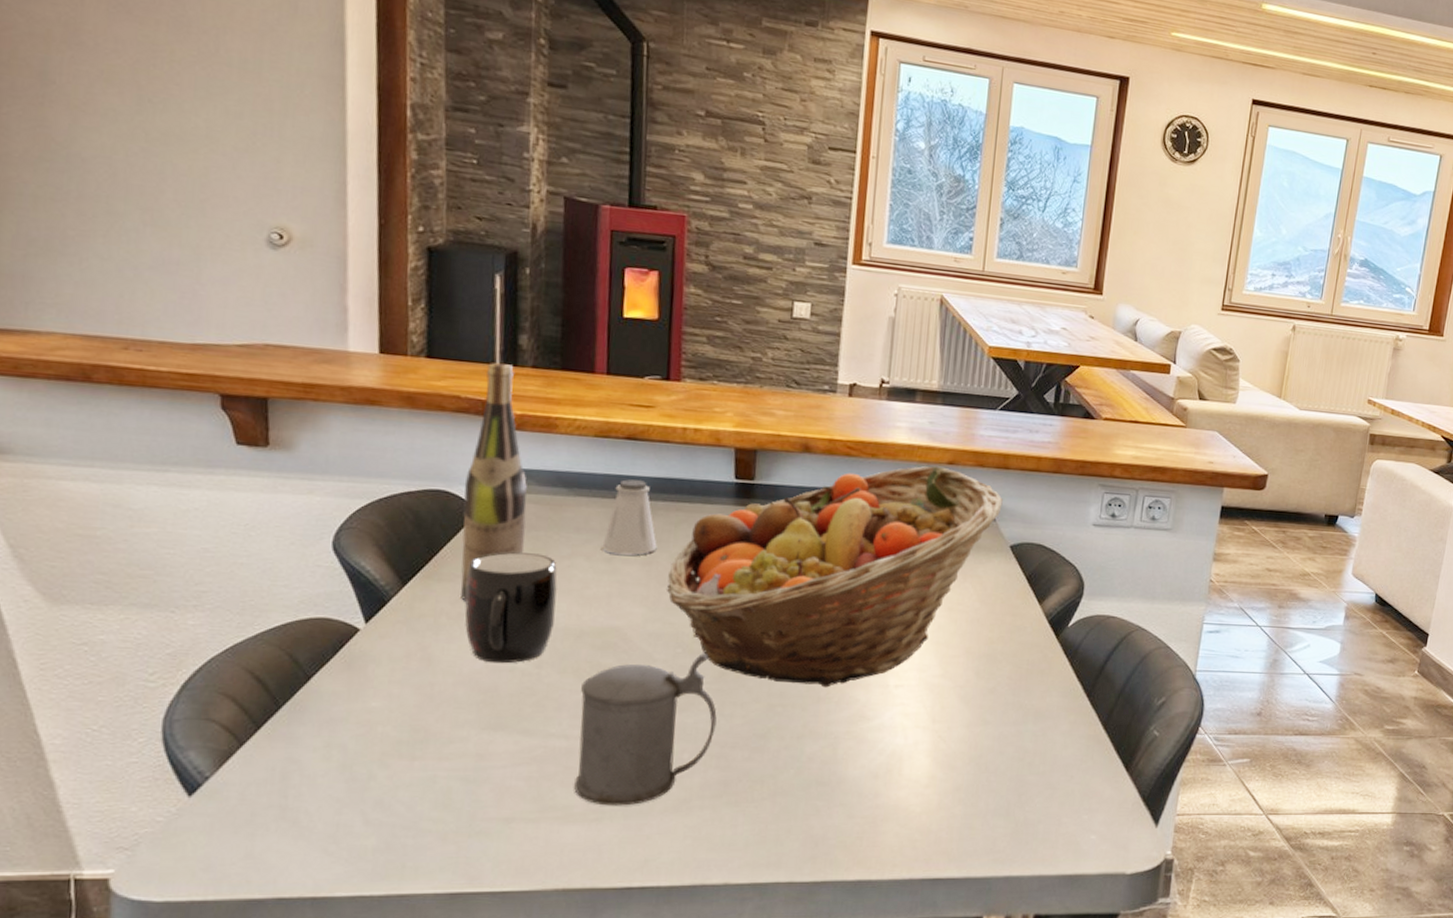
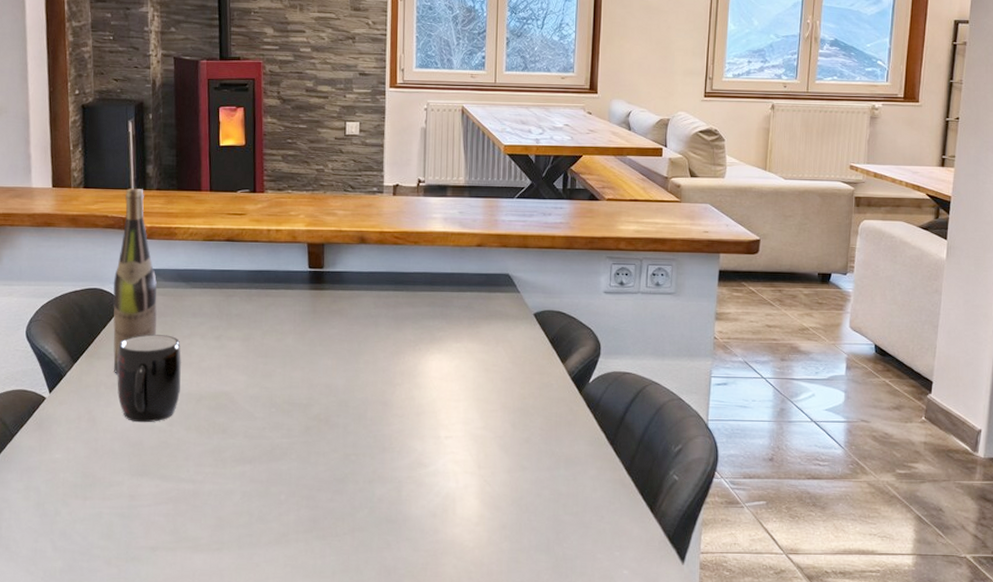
beer stein: present [574,653,717,806] -> none [201,412,305,538]
saltshaker: present [602,479,657,555] -> none [212,273,253,334]
fruit basket: present [667,466,1003,688] -> none [262,249,525,439]

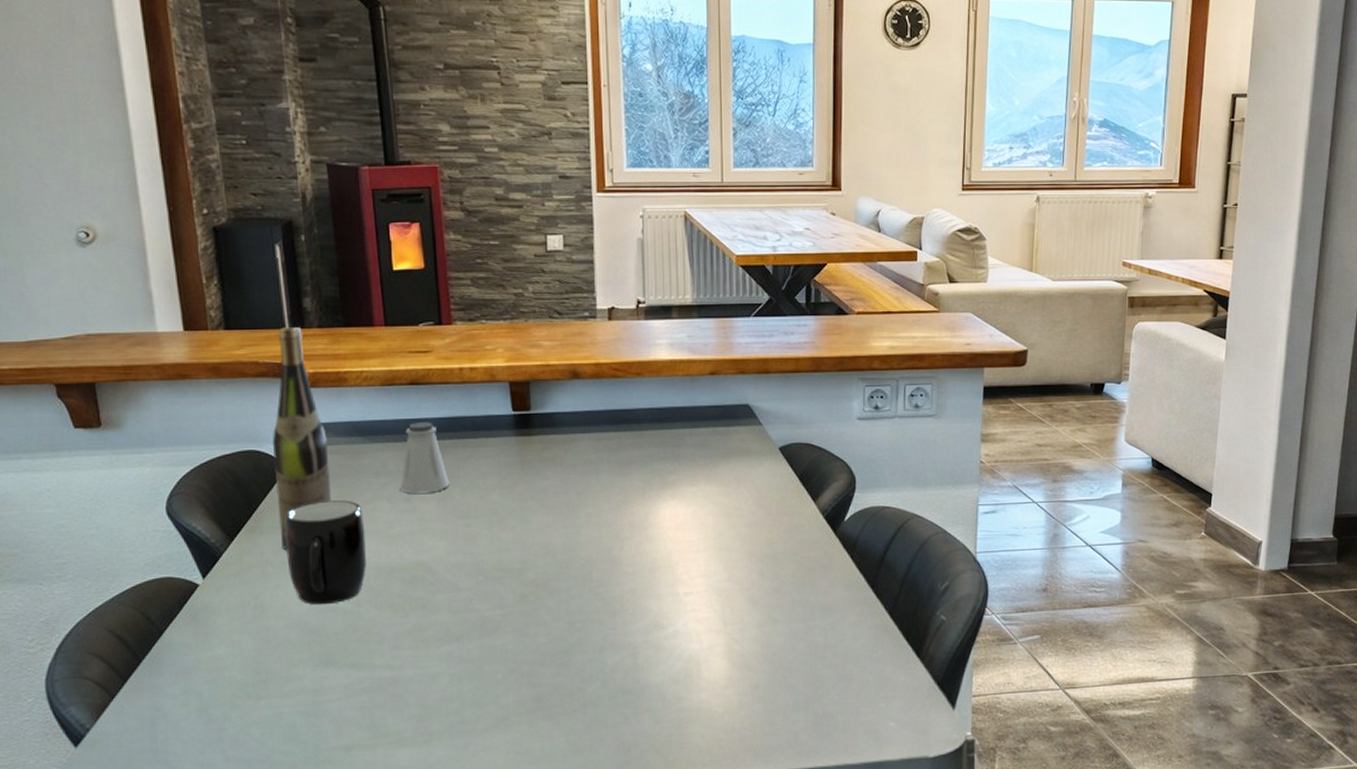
saltshaker: none [212,273,253,334] -> present [400,422,450,494]

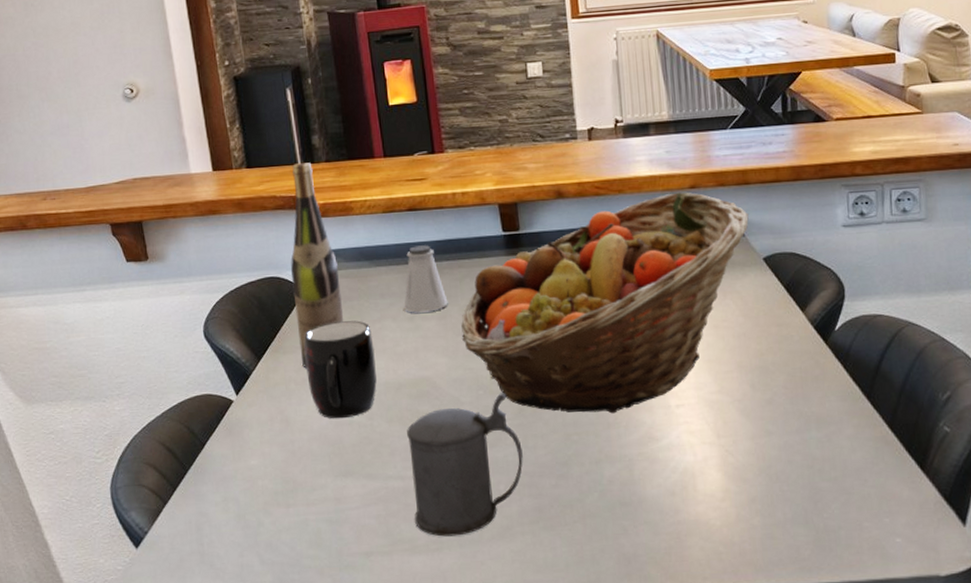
beer stein: none [398,579,523,729] -> present [407,393,523,537]
fruit basket: none [463,378,767,601] -> present [461,191,749,414]

